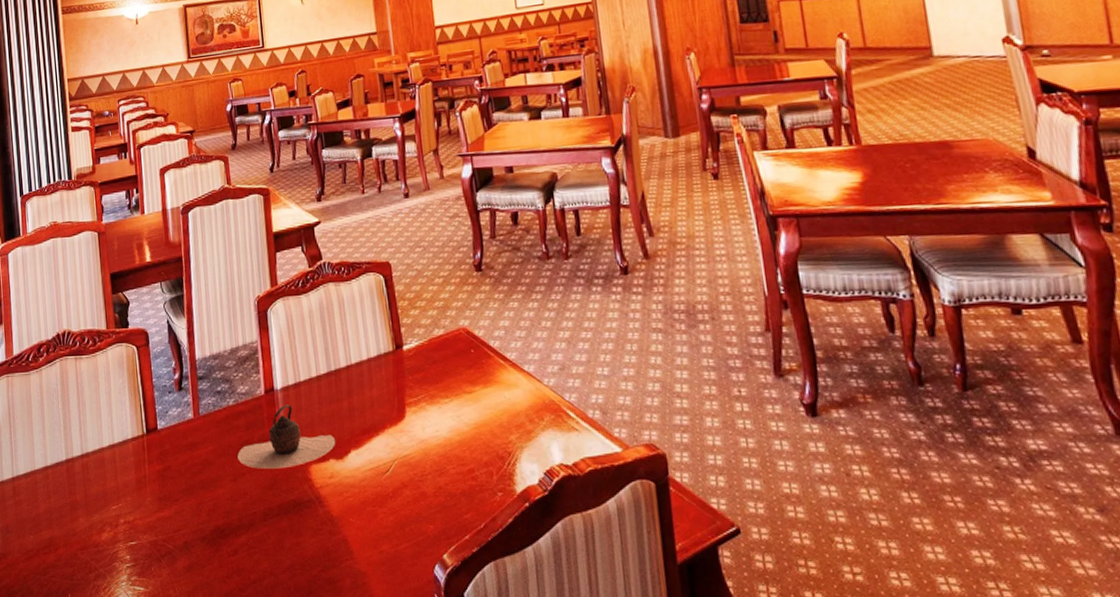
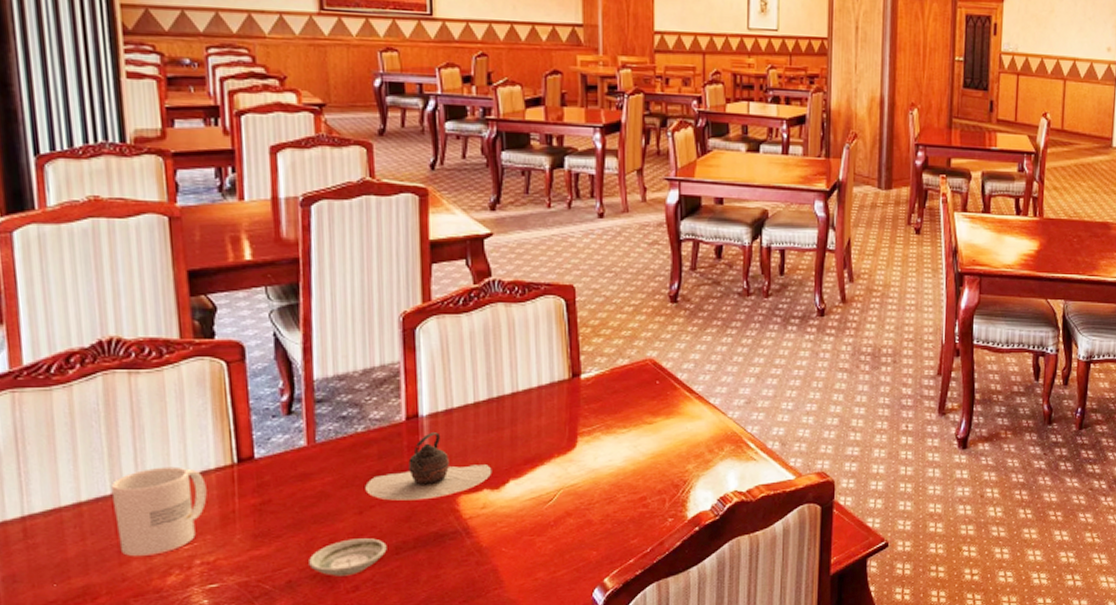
mug: none [65,436,127,513] -> present [110,466,207,556]
saucer: none [199,504,257,540] -> present [309,538,387,576]

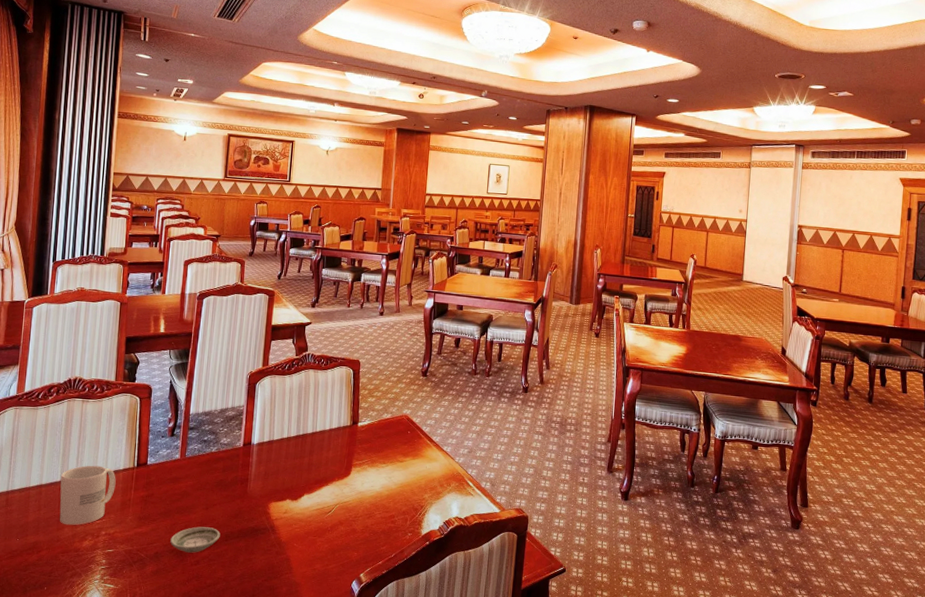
teapot: present [365,432,492,501] -> none [212,456,294,503]

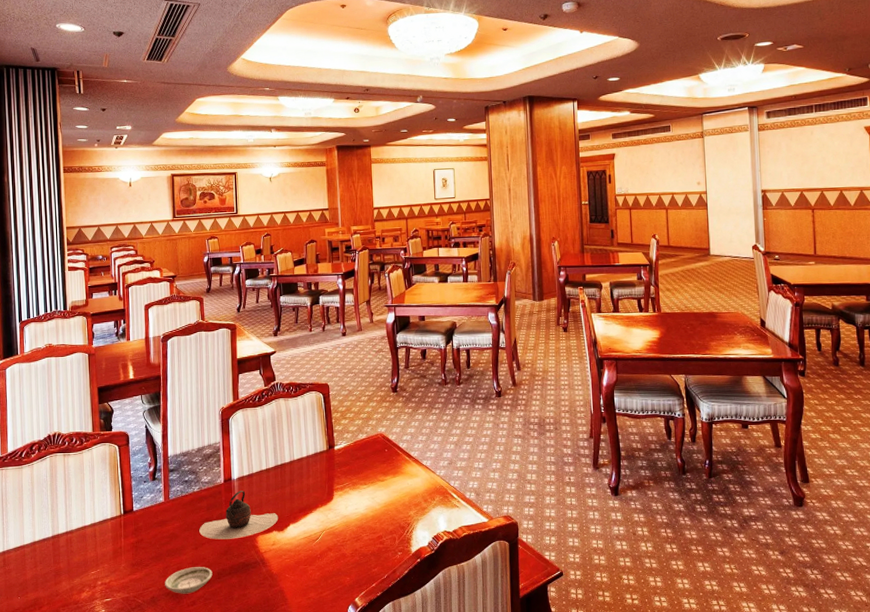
mug: present [59,465,116,525] -> none [52,517,106,578]
teapot: none [212,456,294,503] -> present [199,491,279,540]

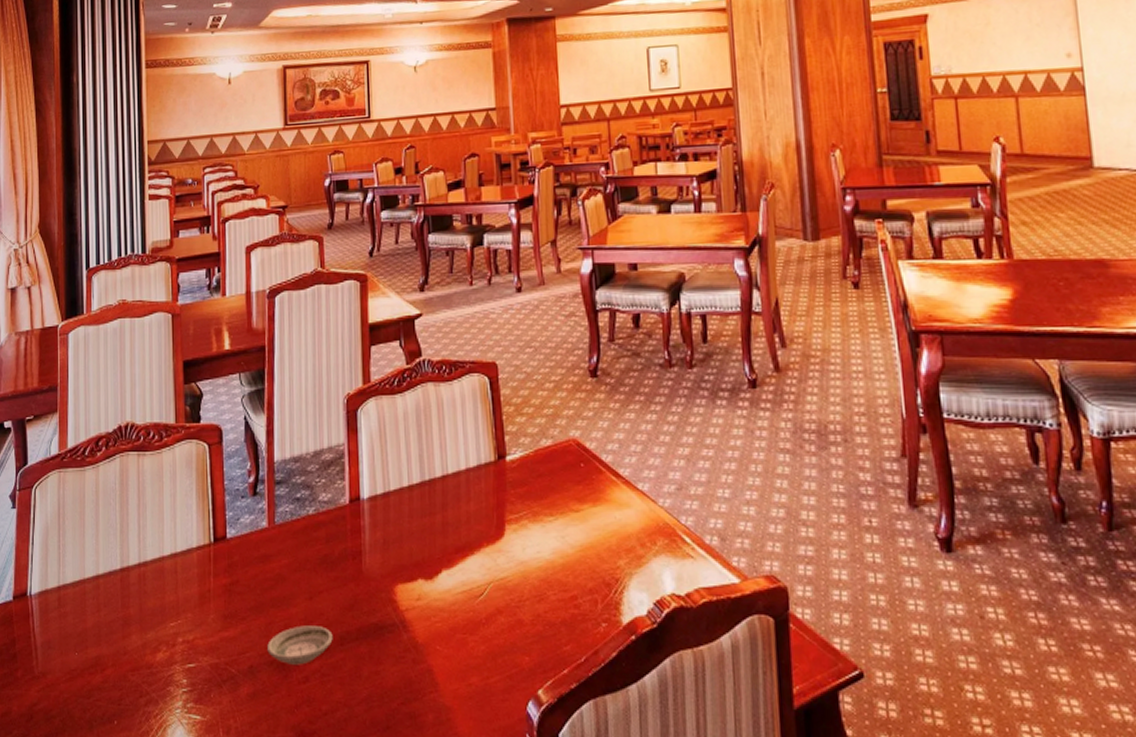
teapot: present [199,491,279,540] -> none [315,516,426,588]

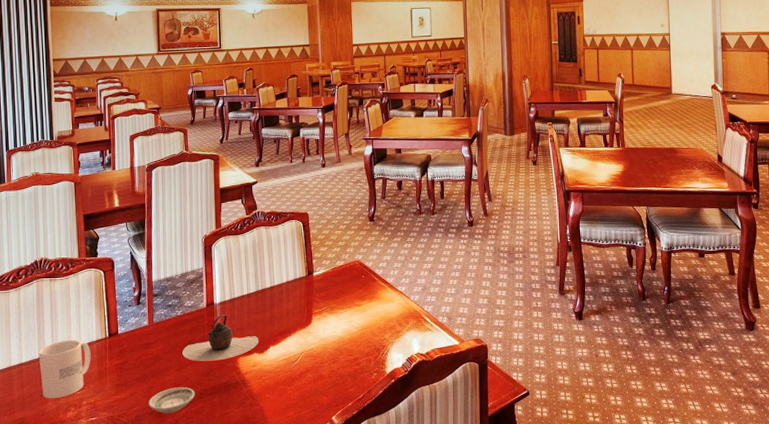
mug: none [120,544,190,630] -> present [38,339,91,398]
teapot: none [315,516,426,588] -> present [182,314,259,361]

